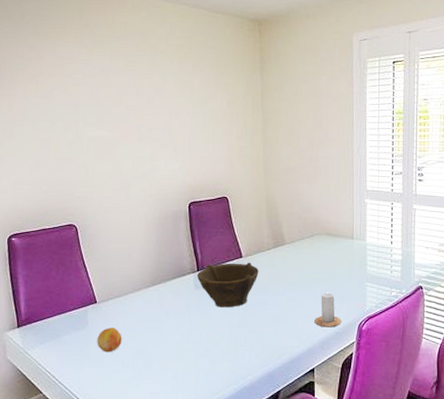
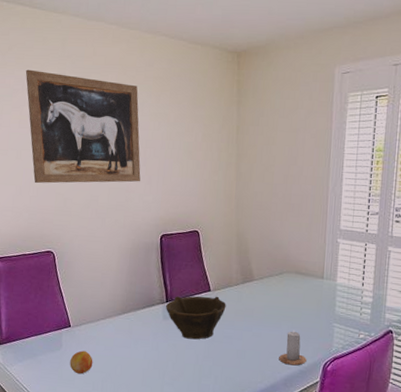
wall art: none [40,38,166,155] -> present [25,69,141,184]

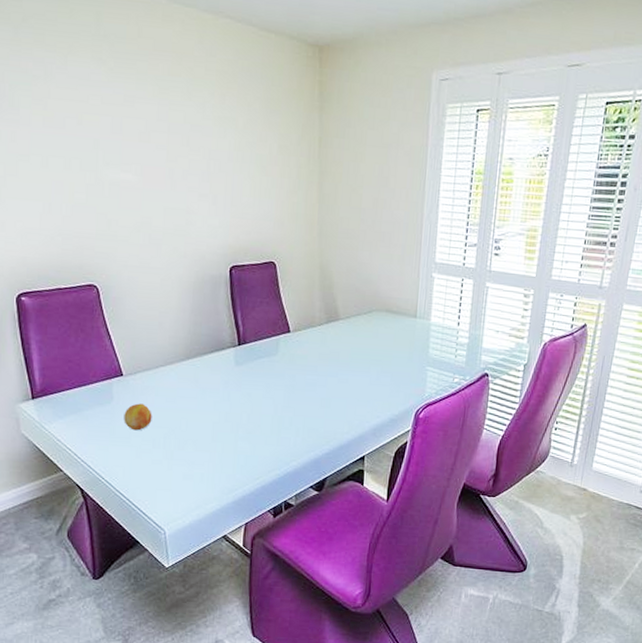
wall art: present [25,69,141,184] -> none [47,50,204,202]
bowl: present [166,296,226,340] -> none [238,338,308,388]
candle: present [279,330,307,366] -> none [367,374,398,414]

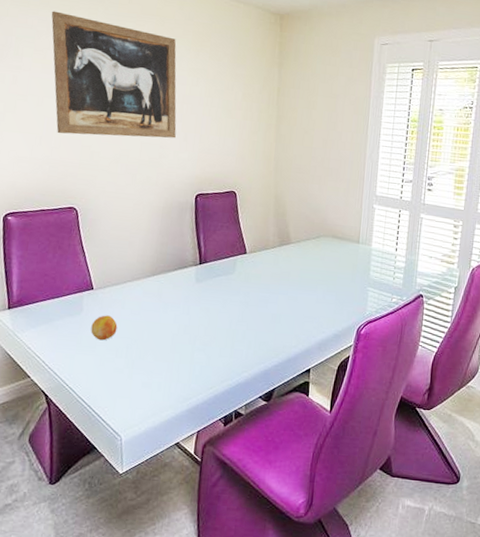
wall art: none [47,50,204,202] -> present [51,11,177,139]

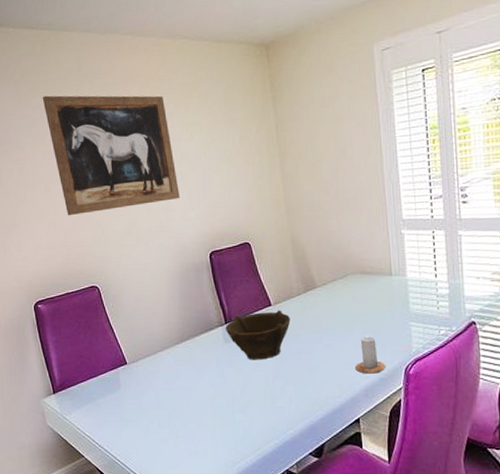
fruit: present [91,315,118,341] -> none [131,388,156,414]
bowl: none [199,258,262,303] -> present [226,310,291,360]
candle: none [314,293,341,330] -> present [355,335,386,374]

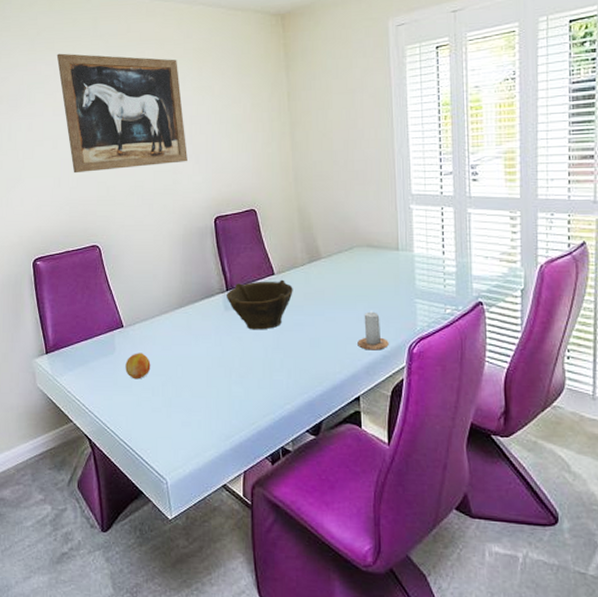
fruit: none [131,388,156,414] -> present [125,353,151,380]

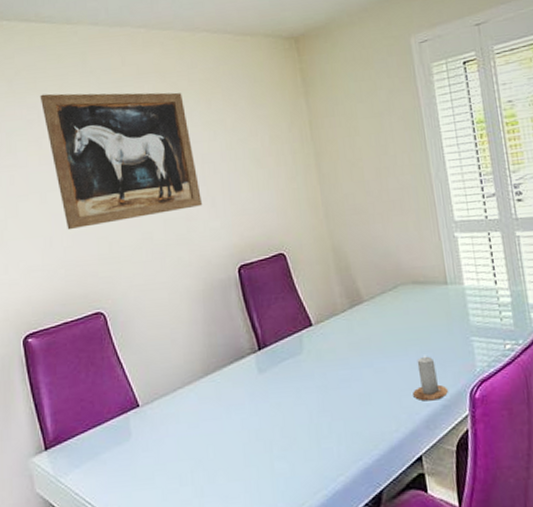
fruit: present [125,353,151,380] -> none [144,435,176,469]
bowl: present [227,279,293,330] -> none [259,330,336,393]

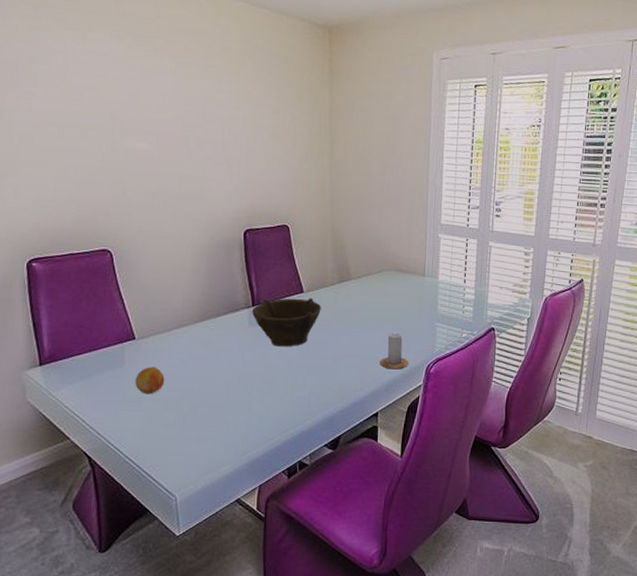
wall art: present [40,92,202,230] -> none [67,27,219,169]
fruit: none [144,435,176,469] -> present [135,366,165,395]
bowl: none [259,330,336,393] -> present [252,298,321,347]

